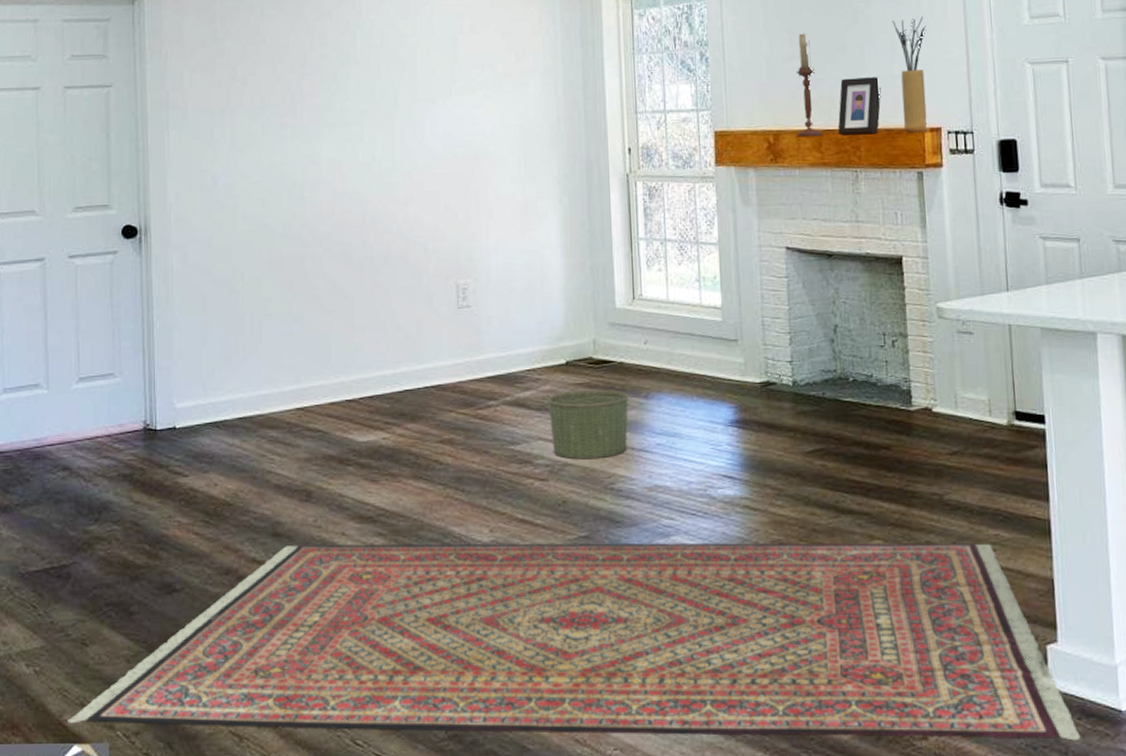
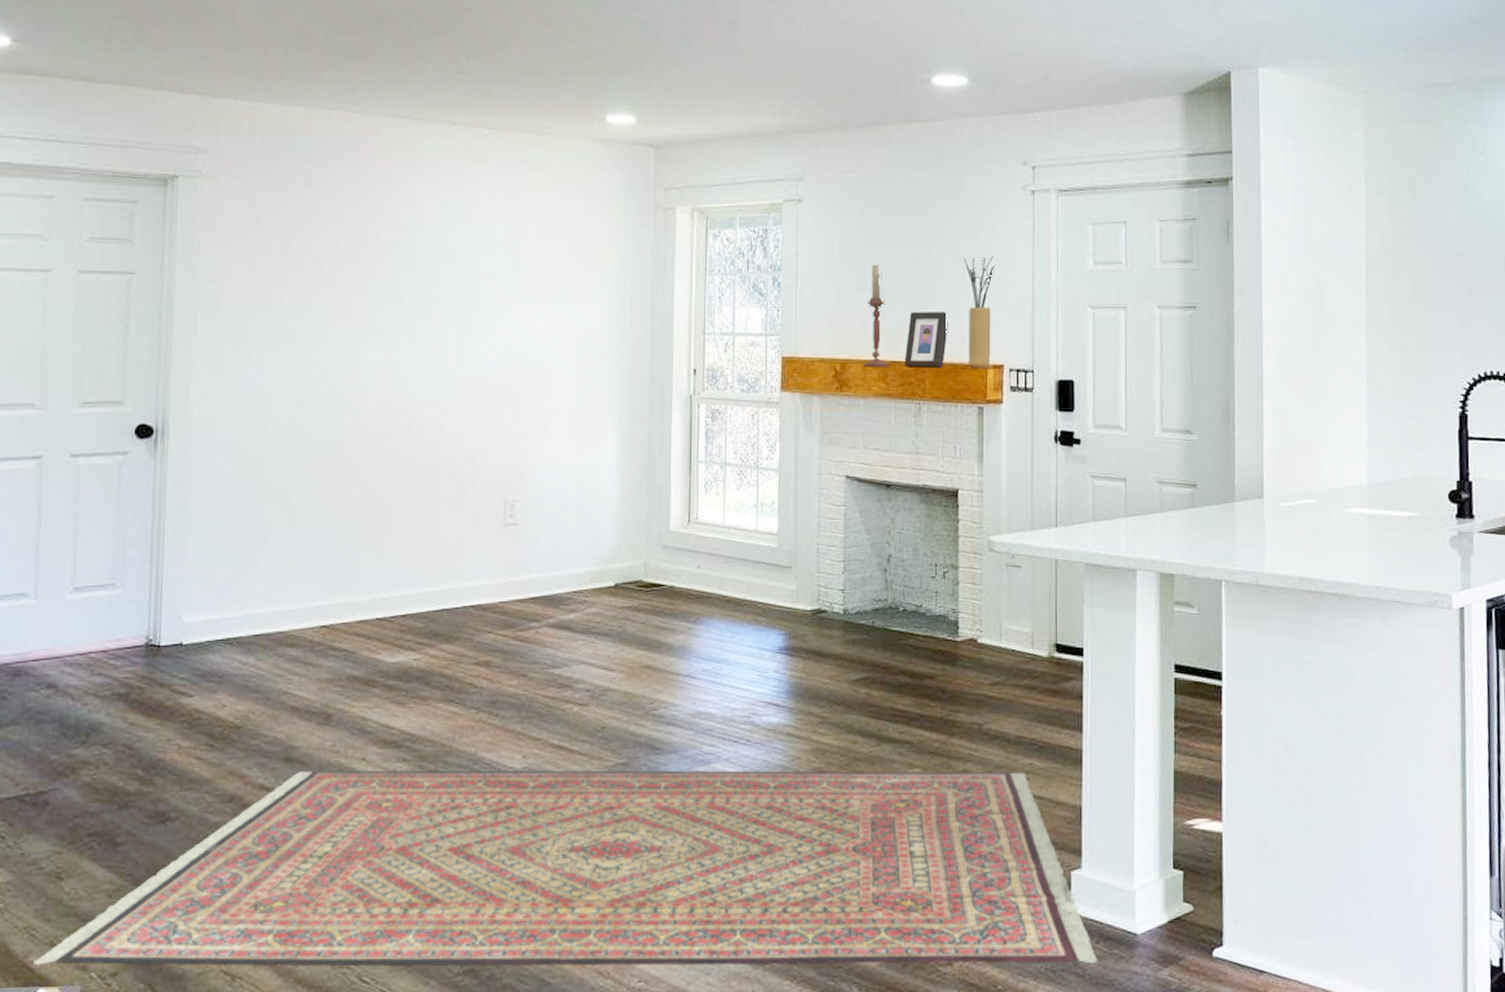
basket: present [545,389,631,460] -> none [591,613,679,685]

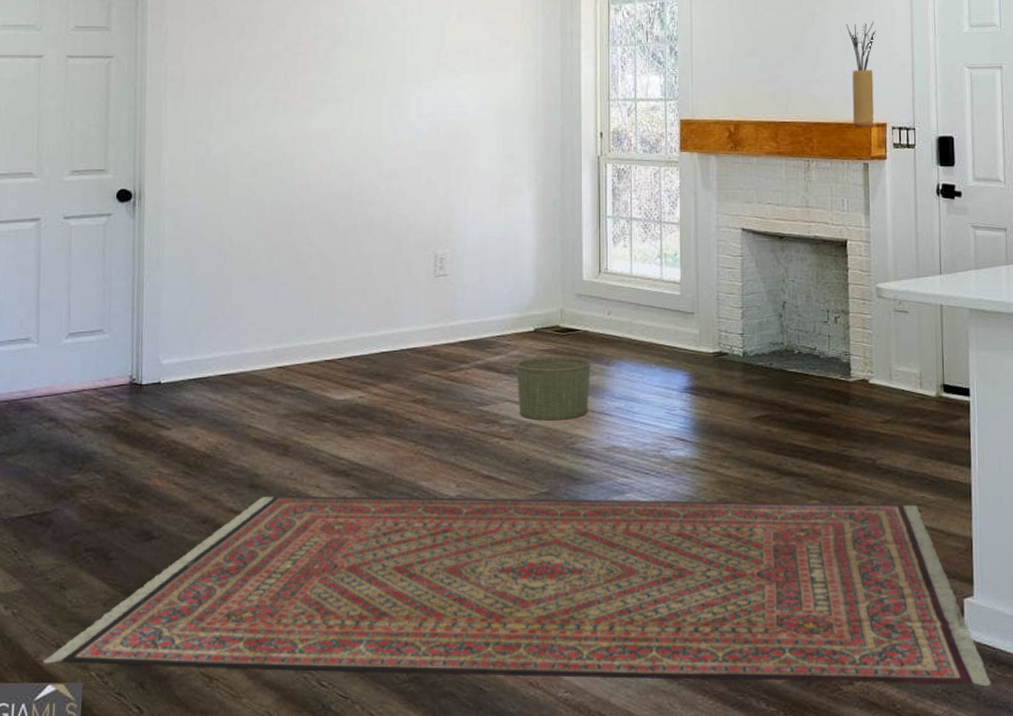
basket: none [591,613,679,685] -> present [514,355,593,421]
candlestick: present [862,263,890,368] -> none [754,32,780,128]
picture frame: present [904,312,948,368] -> none [793,75,833,128]

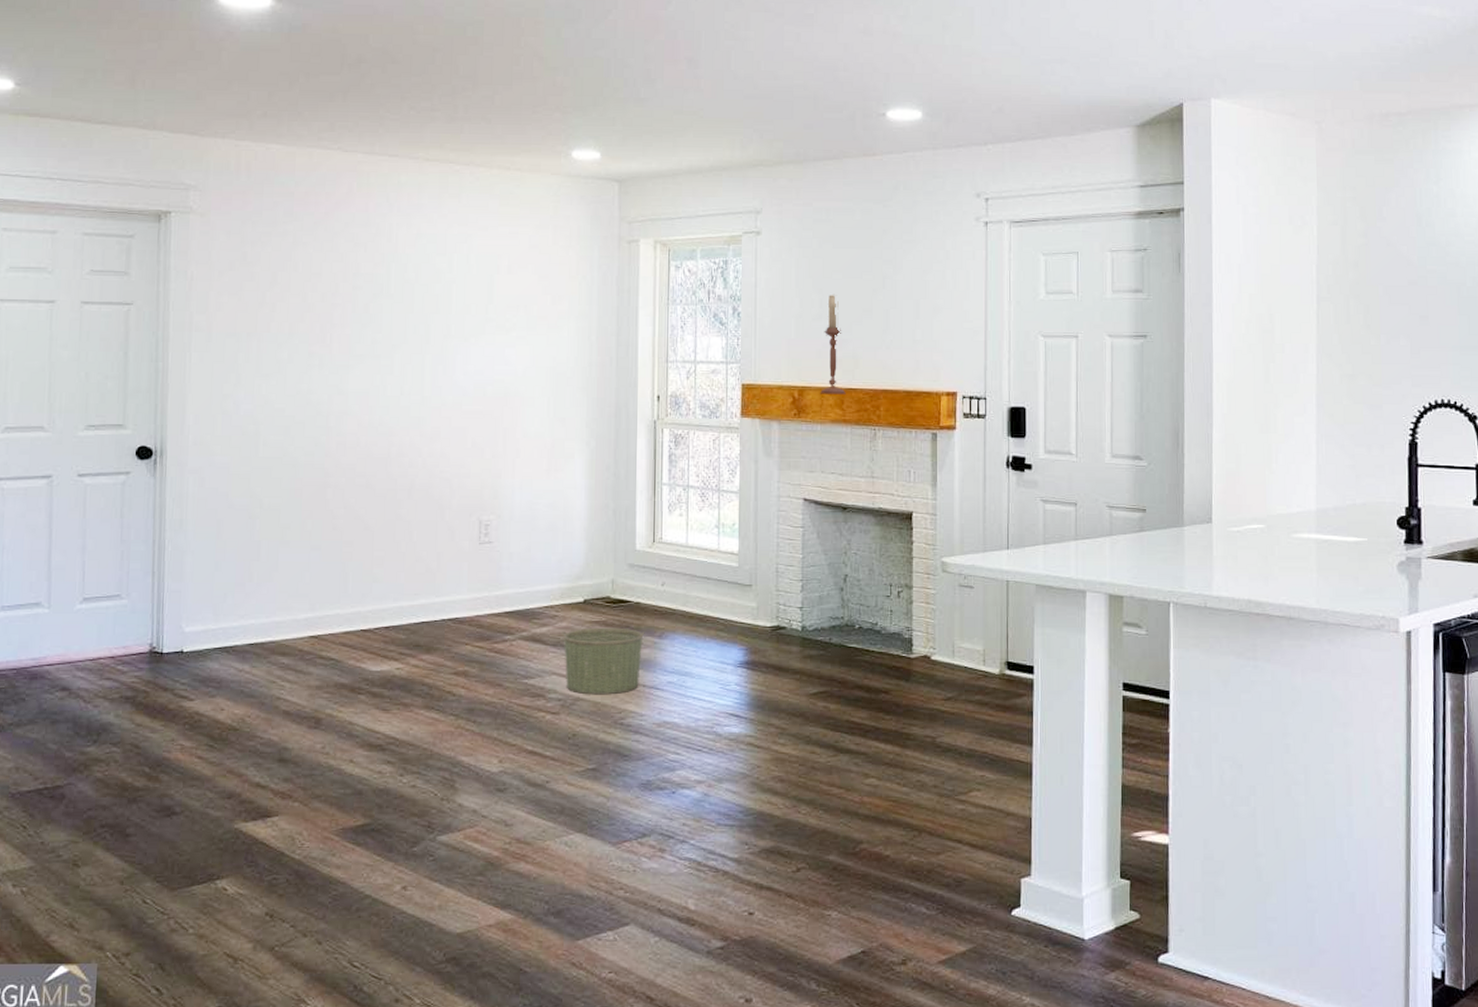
area rug: present [43,495,991,687] -> none [55,770,1046,967]
candlestick: none [754,32,780,128] -> present [819,294,846,395]
vase: present [846,21,877,128] -> none [918,285,949,397]

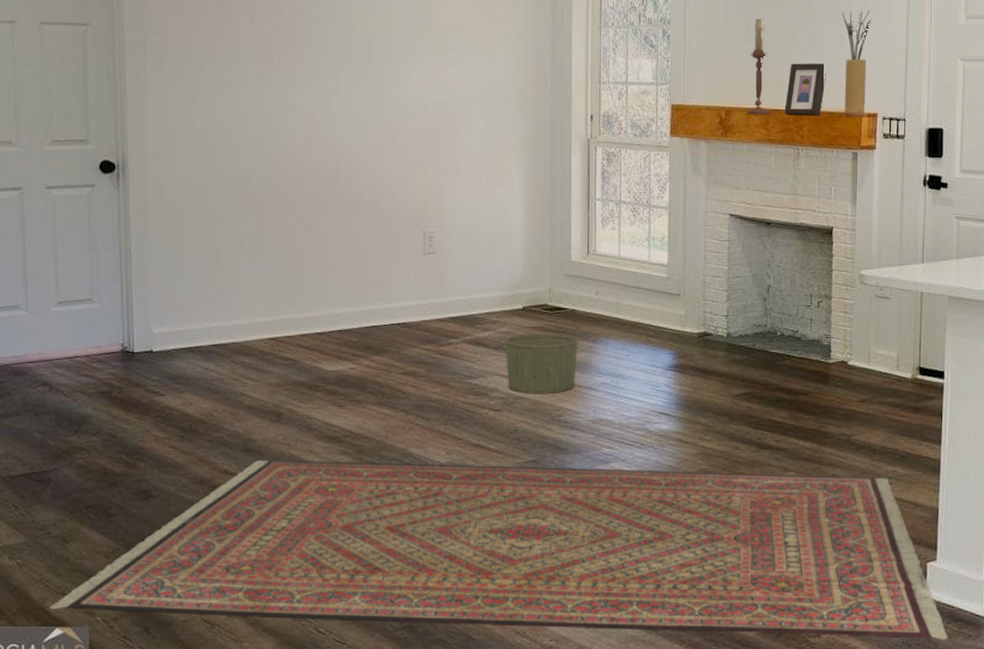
area rug: none [55,770,1046,967] -> present [50,459,948,640]
picture frame: none [860,340,903,395] -> present [784,63,826,116]
vase: none [918,285,949,397] -> present [842,9,872,118]

